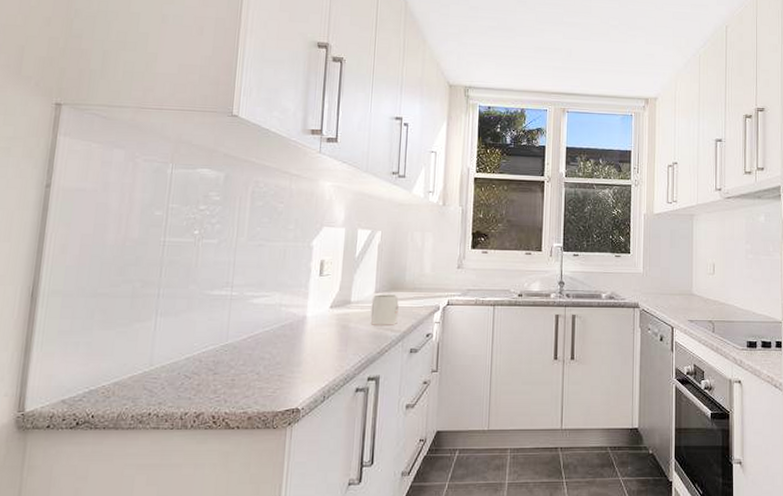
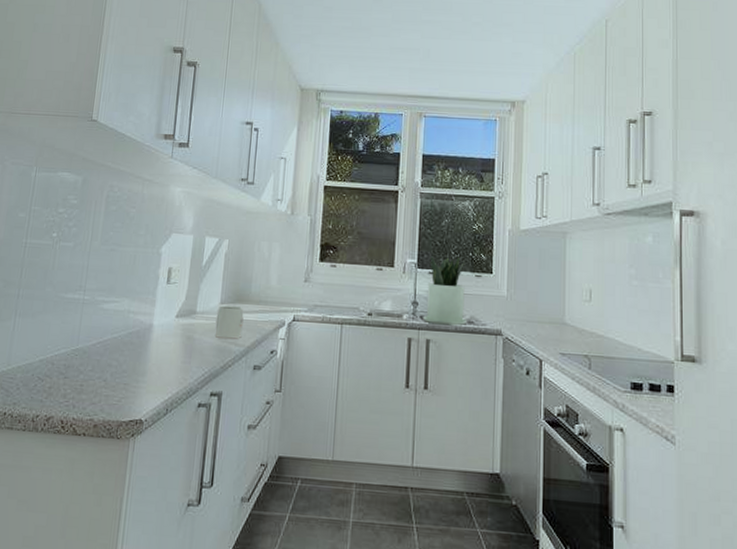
planter: none [568,239,609,302] -> present [422,256,468,326]

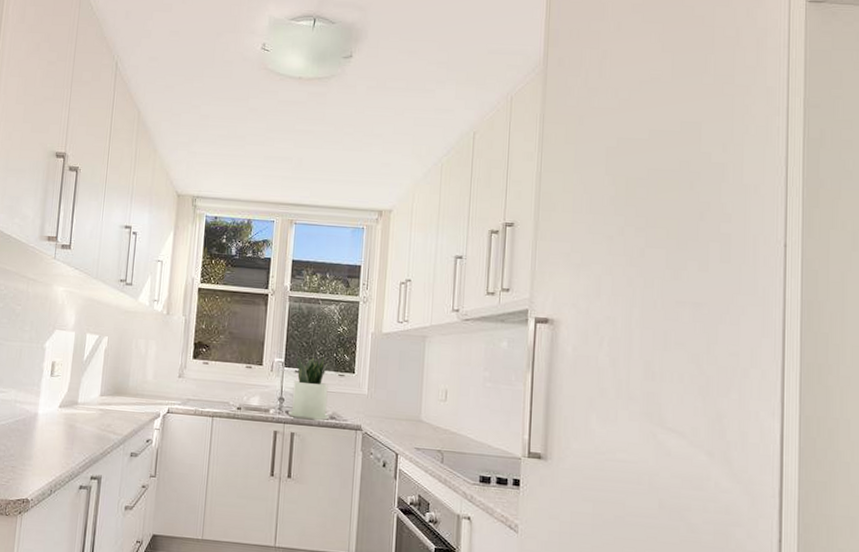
mug: present [214,305,244,340] -> none [95,397,122,429]

